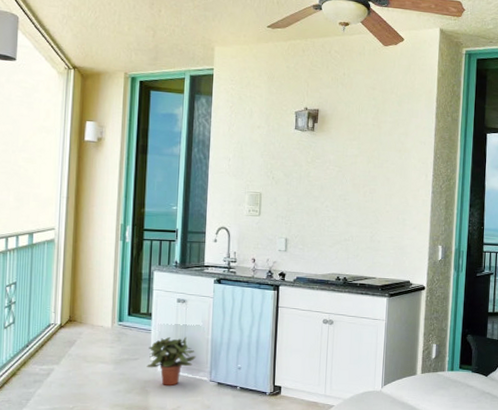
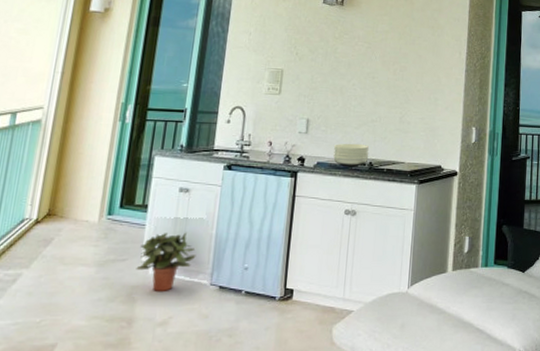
bowl: none [311,260,344,282] -> present [333,143,370,168]

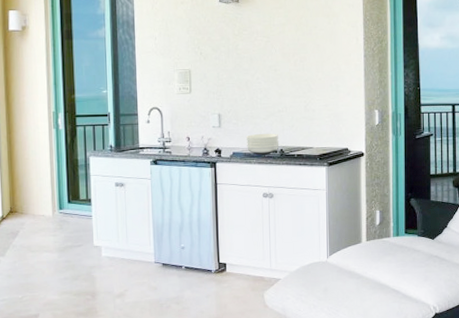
potted plant: present [136,232,196,291] -> none [90,220,139,270]

